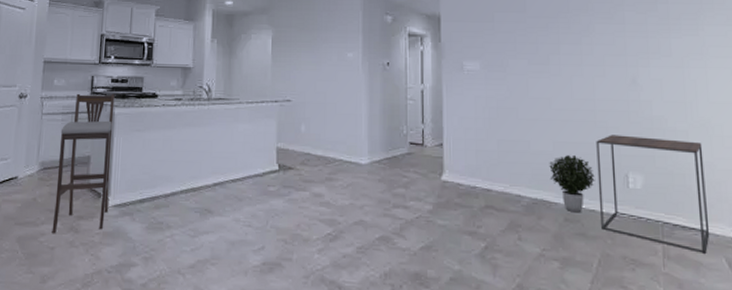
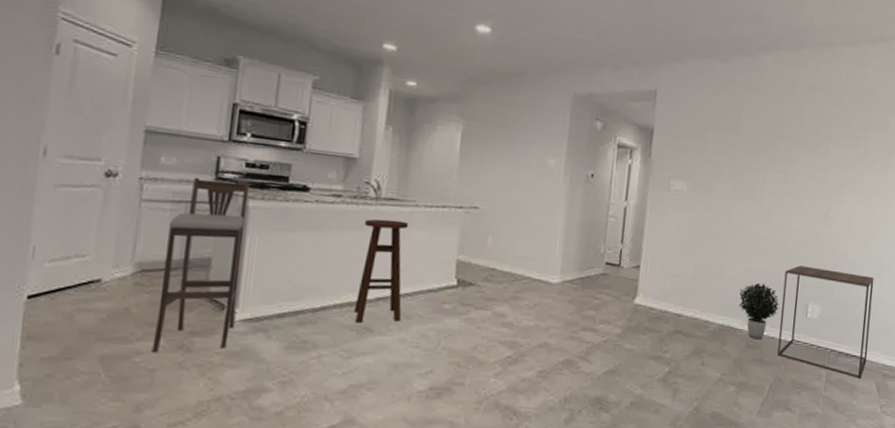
bar stool: none [196,116,235,206] -> present [353,219,409,324]

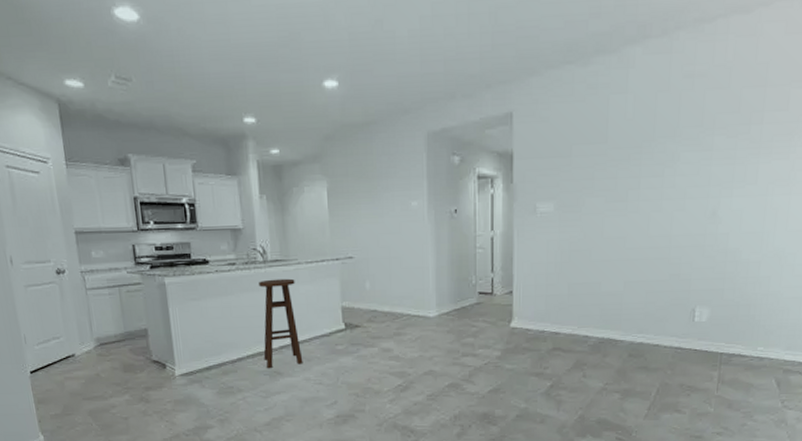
bar stool: present [151,177,250,353] -> none [110,263,177,406]
potted plant: present [738,283,779,340] -> none [618,292,662,349]
side table: present [777,265,874,378] -> none [663,270,773,376]

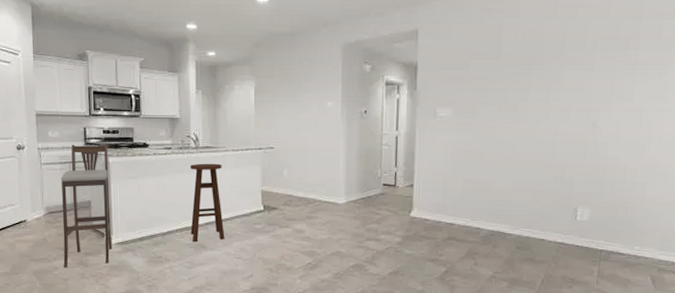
bar stool: none [110,263,177,406] -> present [60,144,113,268]

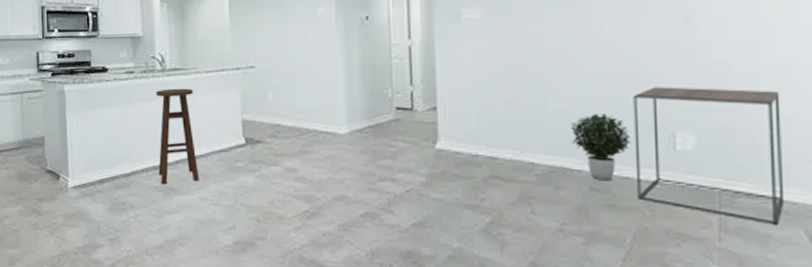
bar stool: present [60,144,113,268] -> none [11,70,69,217]
potted plant: none [507,192,547,242] -> present [571,112,631,181]
side table: none [548,174,648,273] -> present [633,87,785,225]

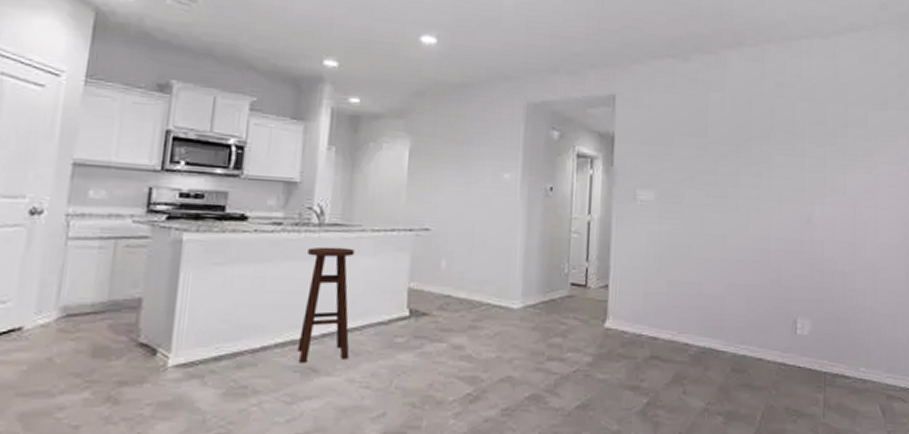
potted plant: present [571,112,631,181] -> none [719,298,764,362]
side table: present [633,87,785,225] -> none [766,277,868,401]

